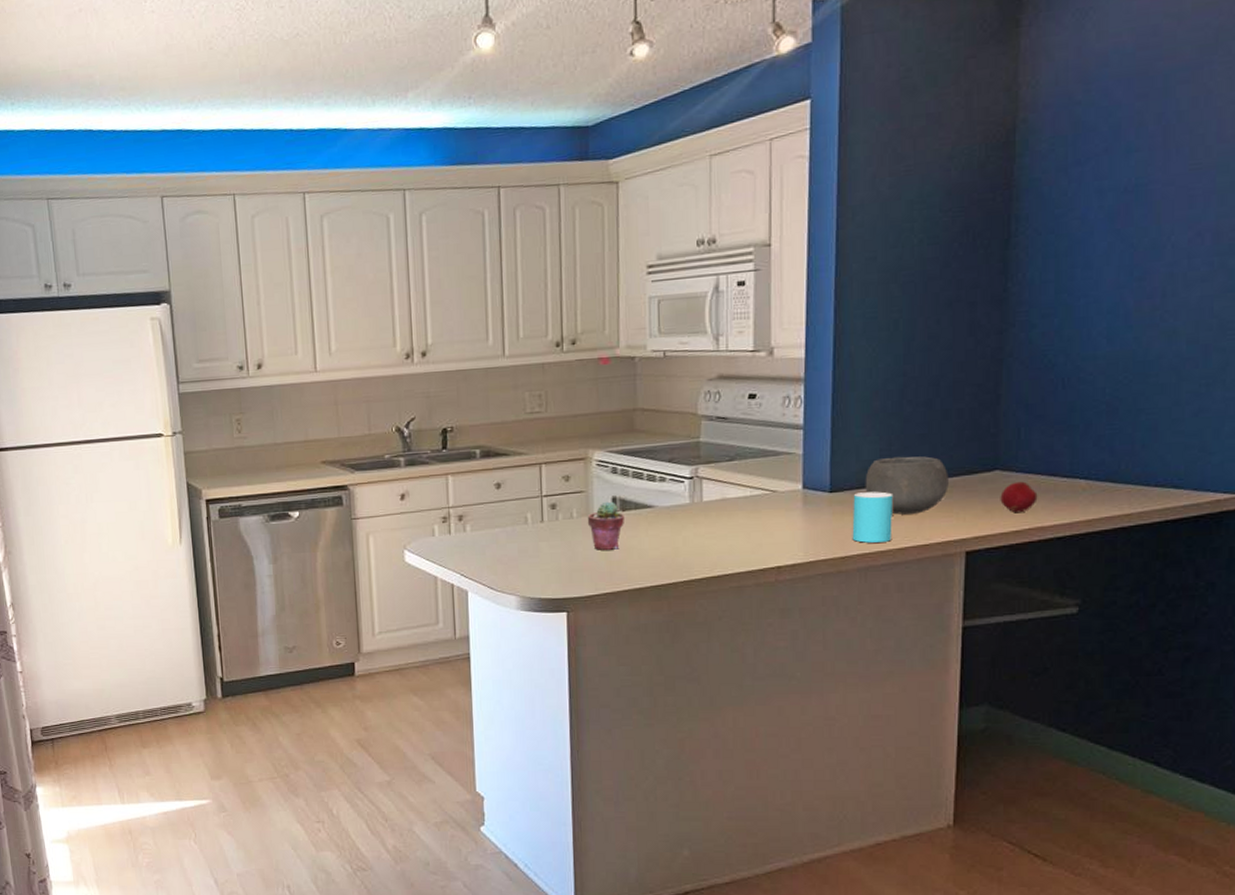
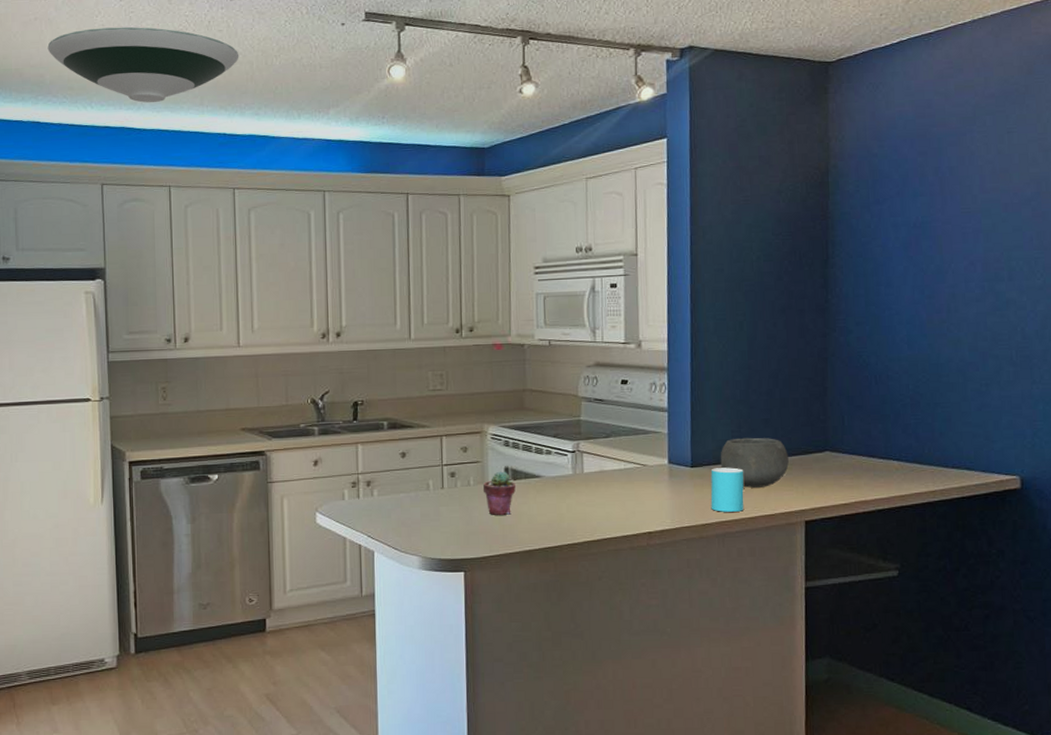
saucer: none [95,9,304,100] -> present [47,26,239,103]
apple: present [1000,481,1038,513] -> none [830,461,861,489]

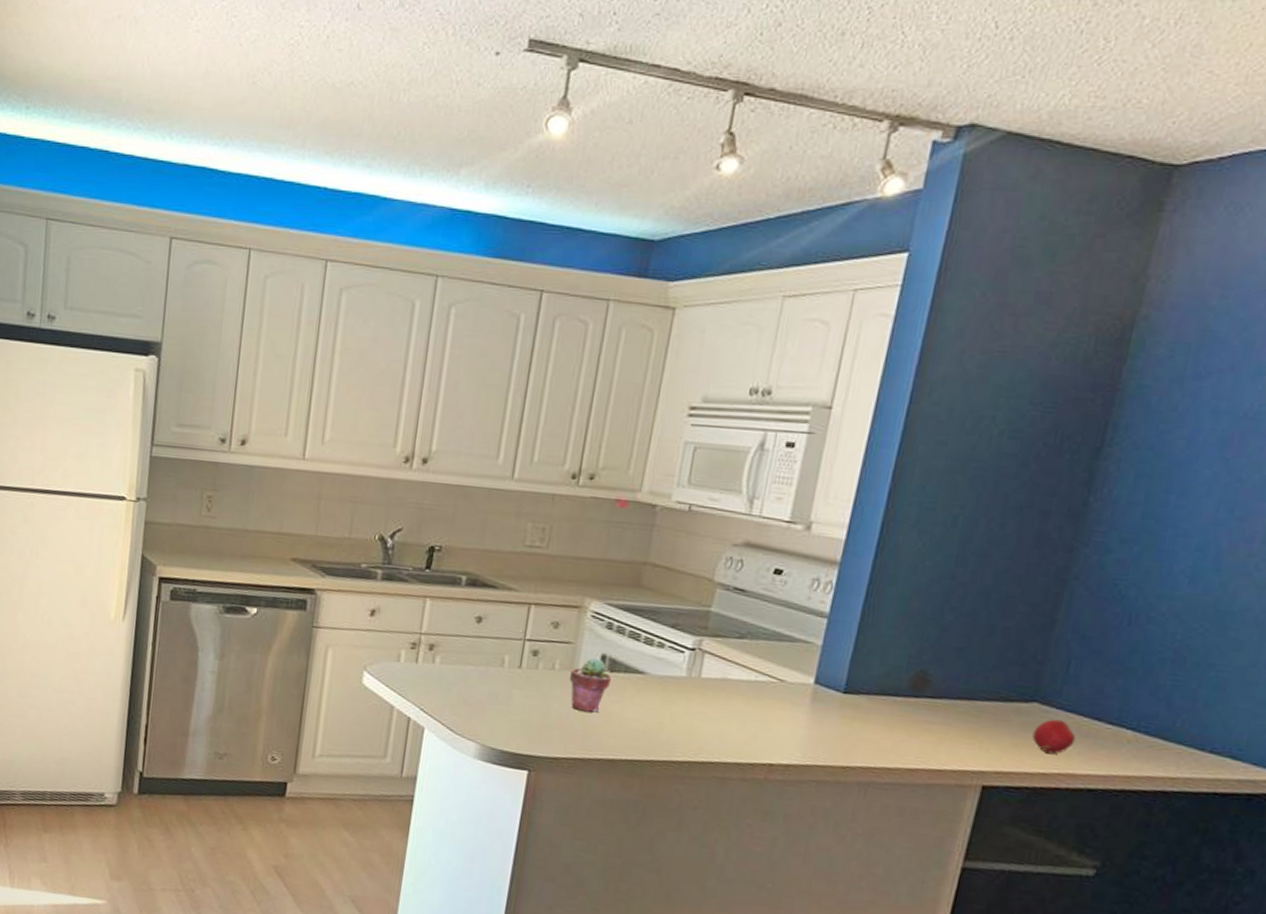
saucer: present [47,26,239,103] -> none [128,34,359,138]
cup: present [710,467,744,512] -> none [858,699,914,759]
bowl: present [720,437,789,488] -> none [883,666,980,735]
apple: none [830,461,861,489] -> present [1032,719,1076,755]

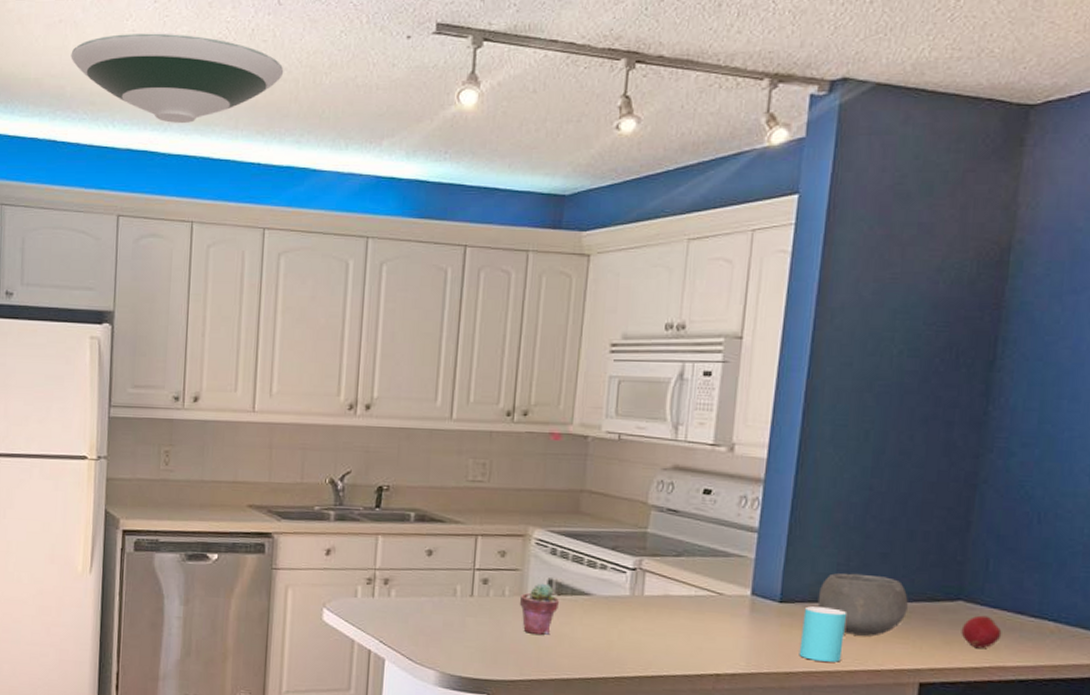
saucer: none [128,34,359,138] -> present [71,33,284,123]
cup: none [858,699,914,759] -> present [799,606,847,662]
bowl: none [883,666,980,735] -> present [817,573,908,637]

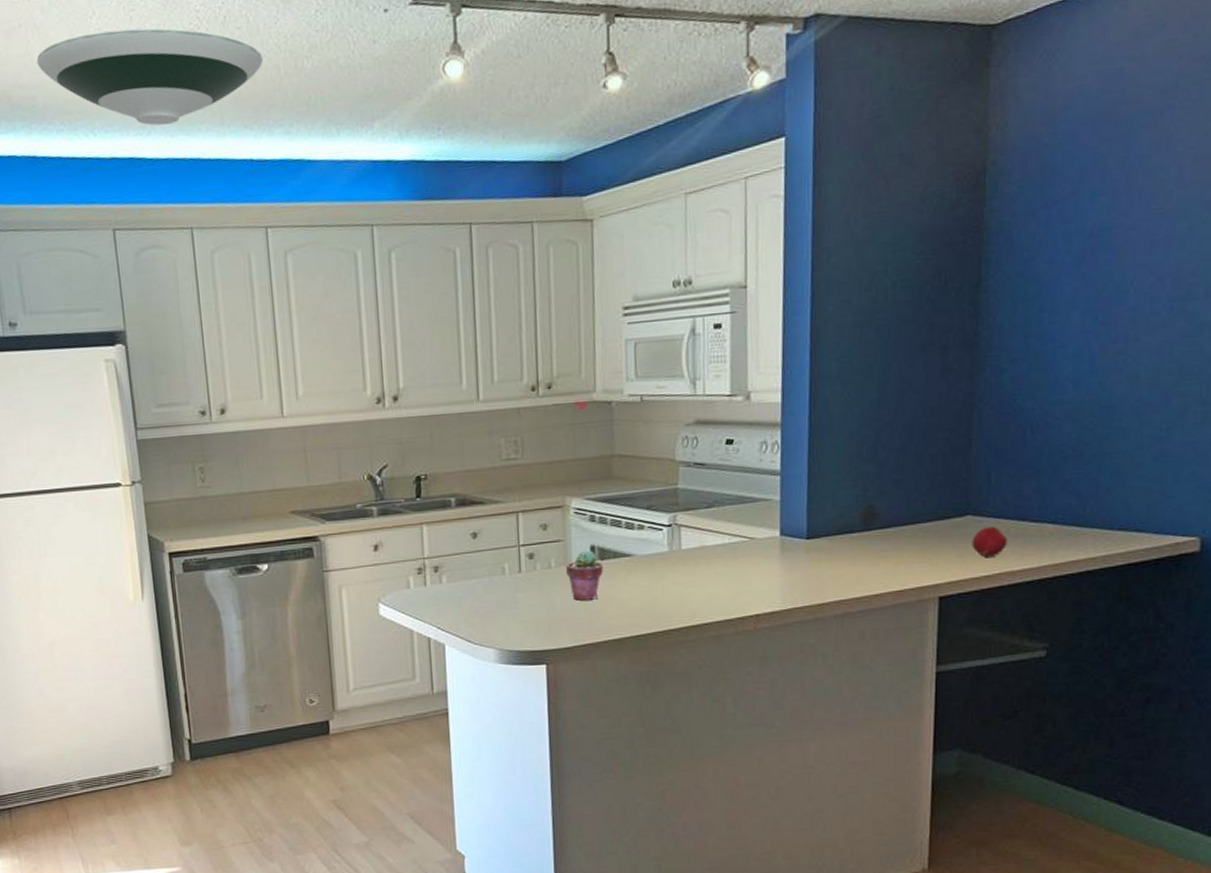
cup: present [799,606,847,662] -> none [829,537,869,590]
bowl: present [817,573,908,637] -> none [841,502,922,561]

